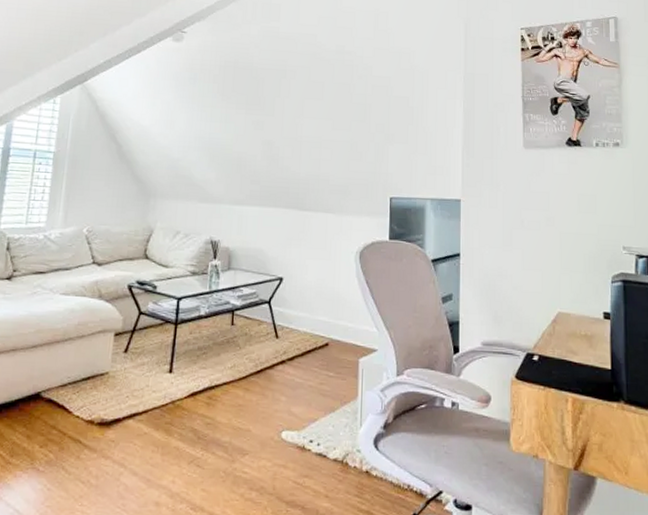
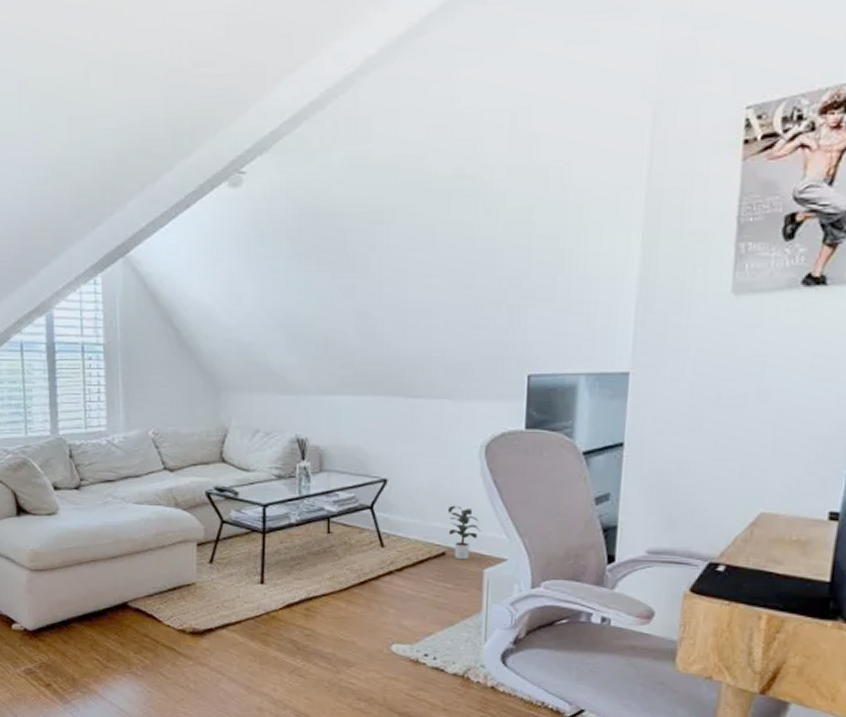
potted plant: none [330,302,357,350] -> present [447,505,482,560]

